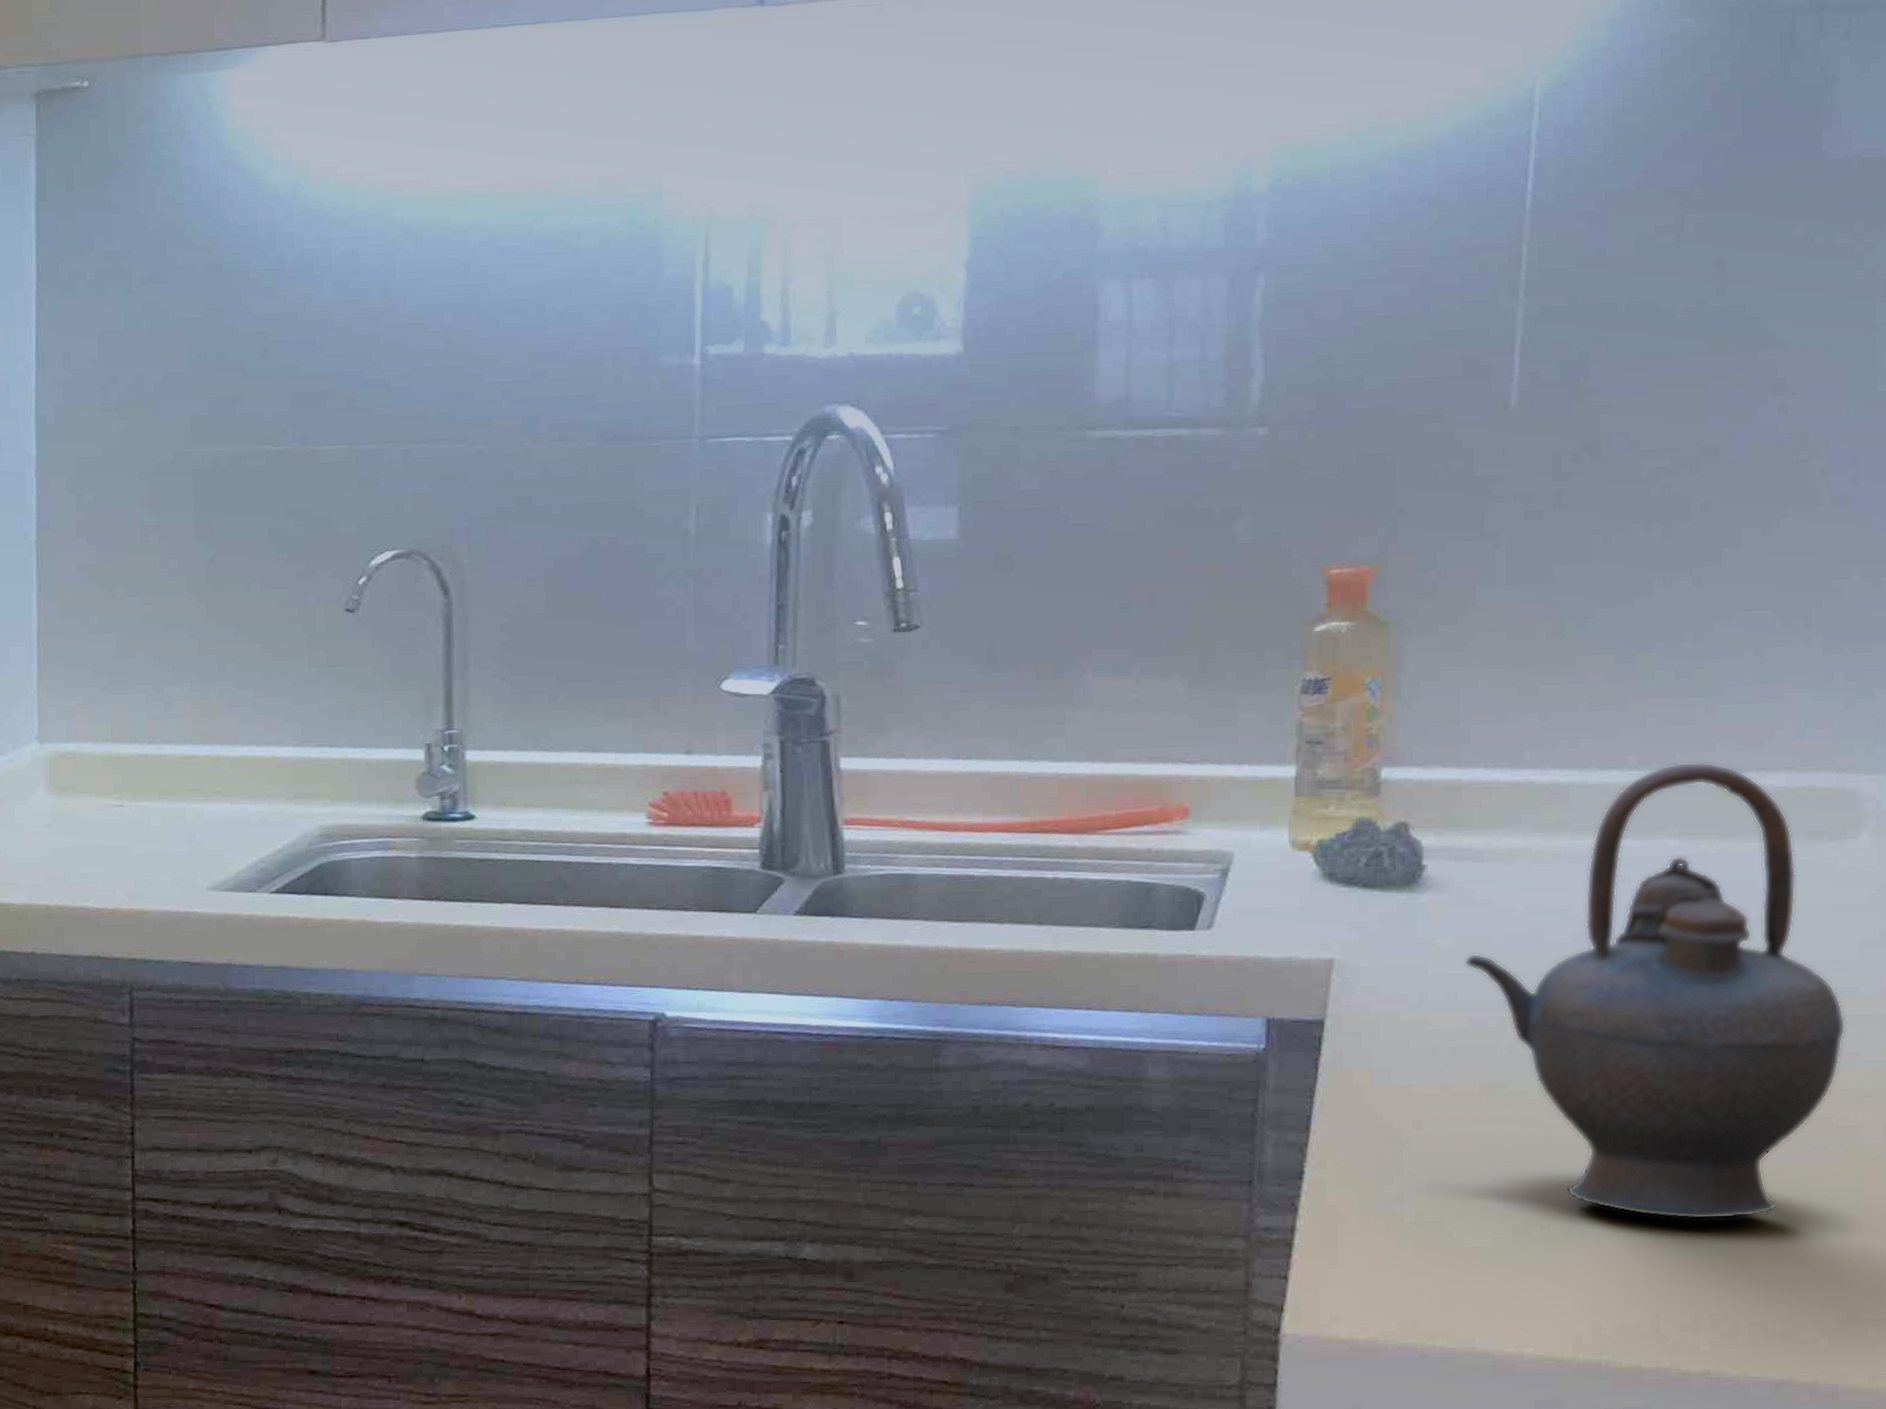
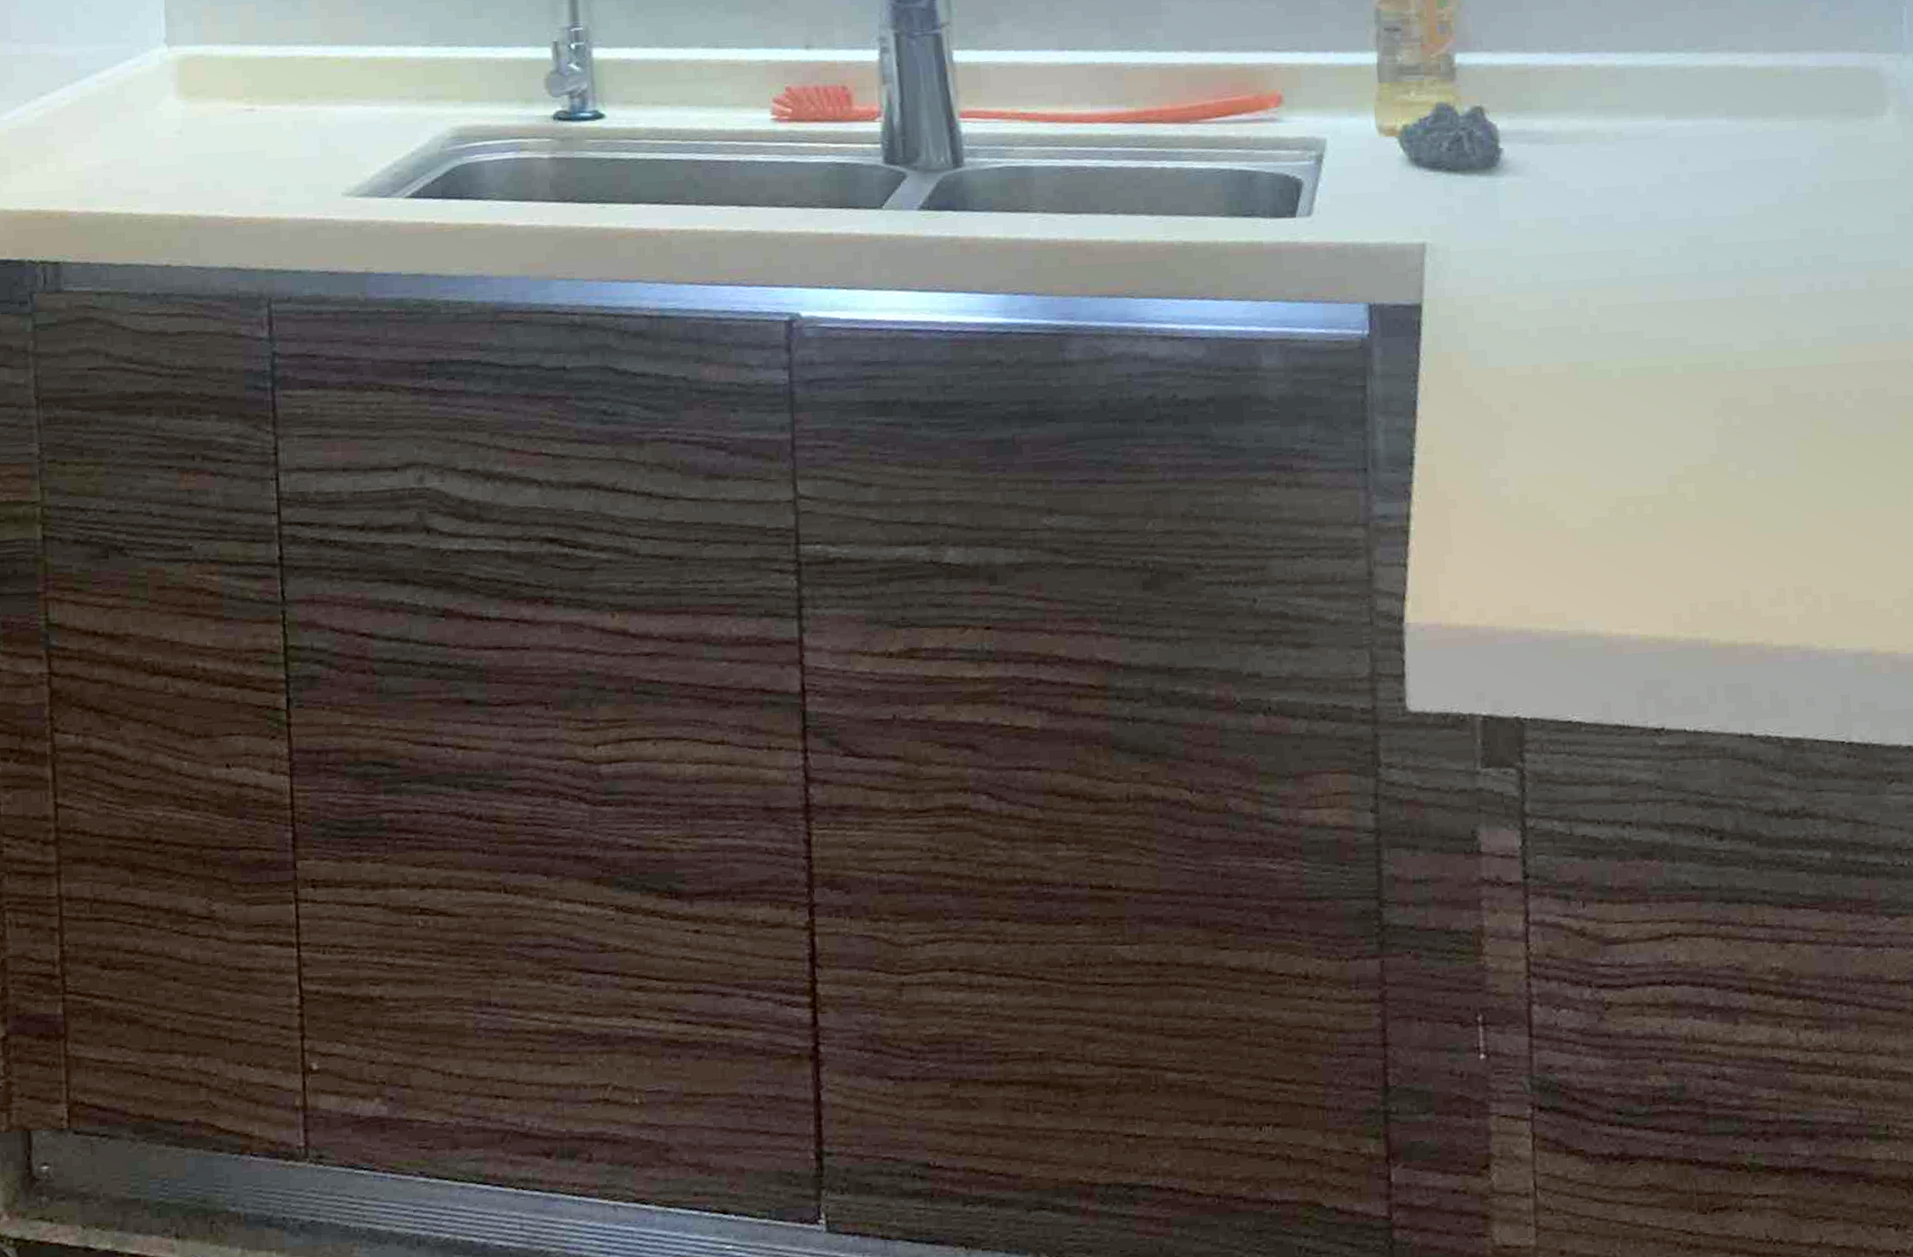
teapot: present [1464,761,1846,1220] -> none [1544,43,1891,494]

